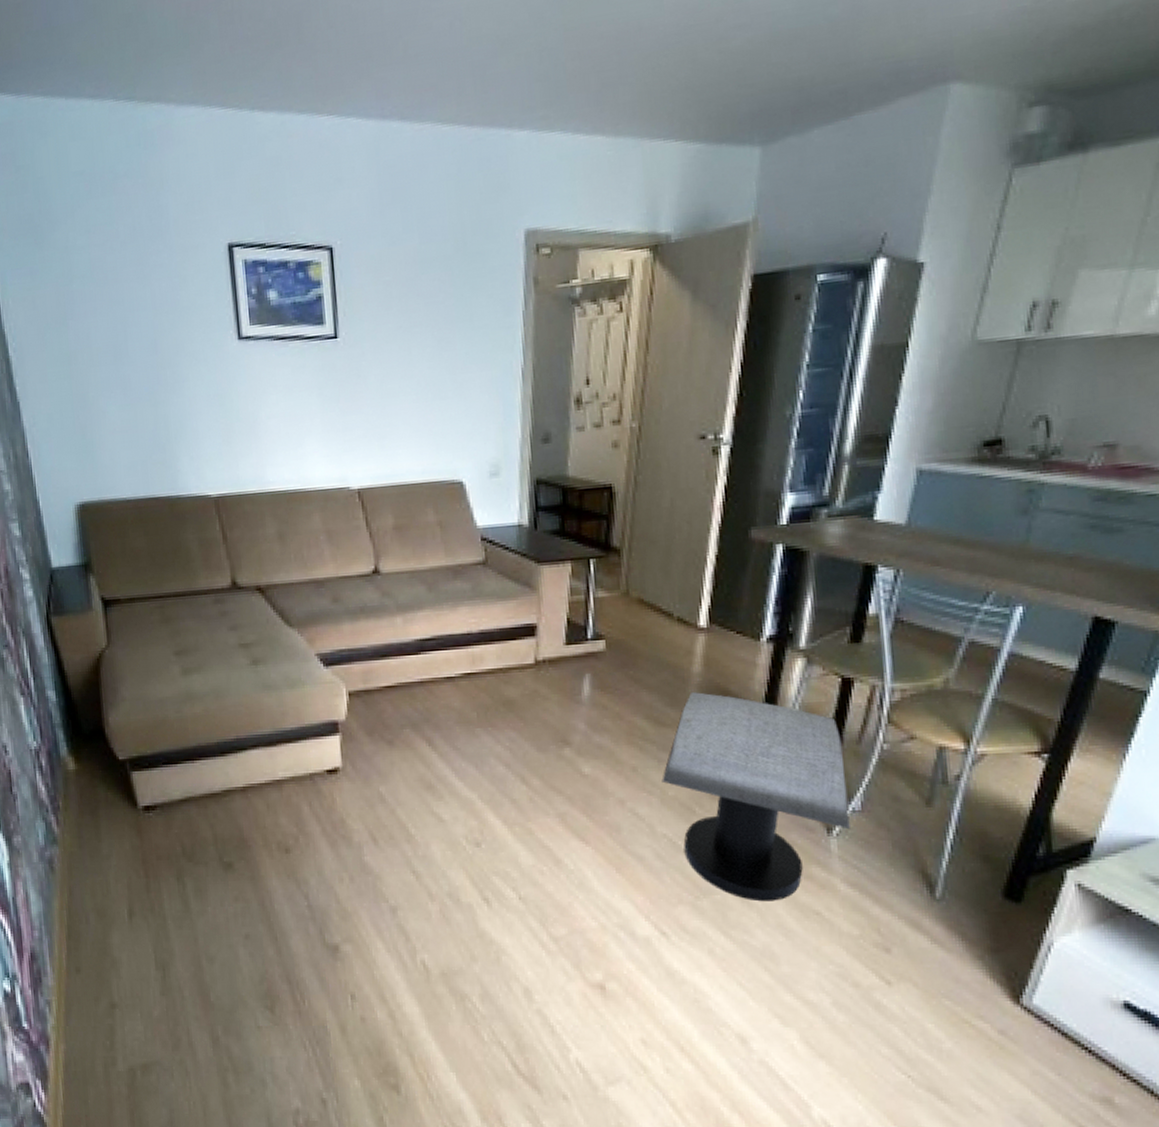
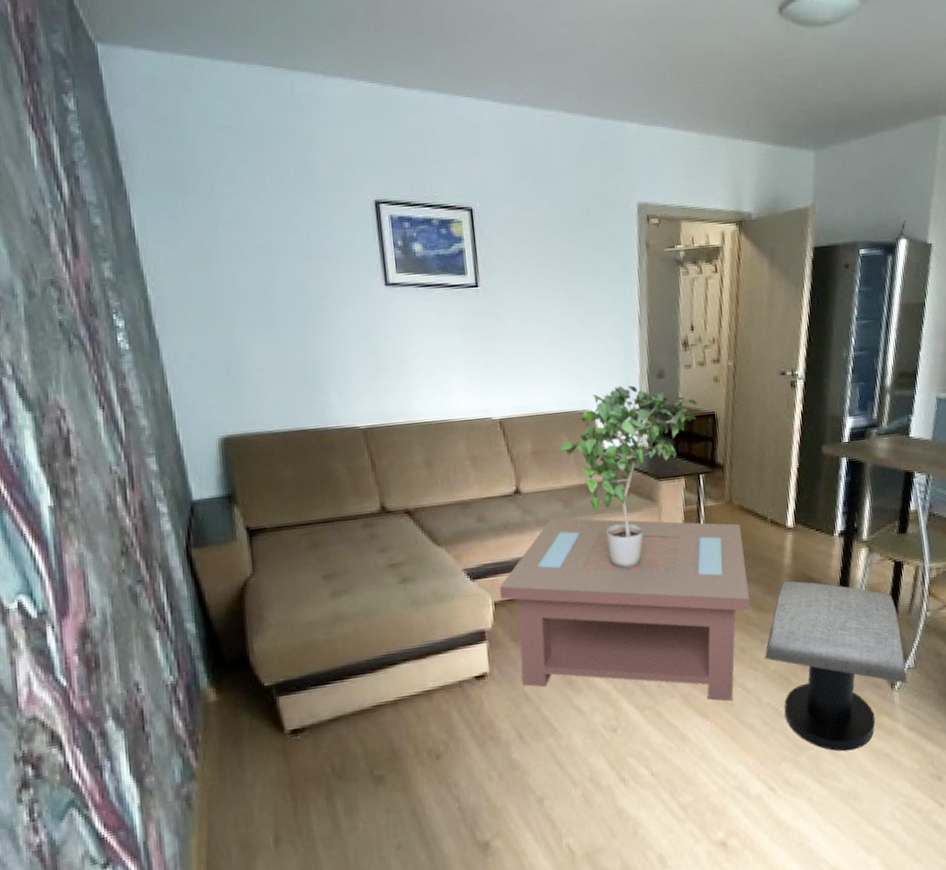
coffee table: none [354,602,647,826] -> present [499,517,750,701]
potted plant: none [423,451,592,664] -> present [558,385,698,569]

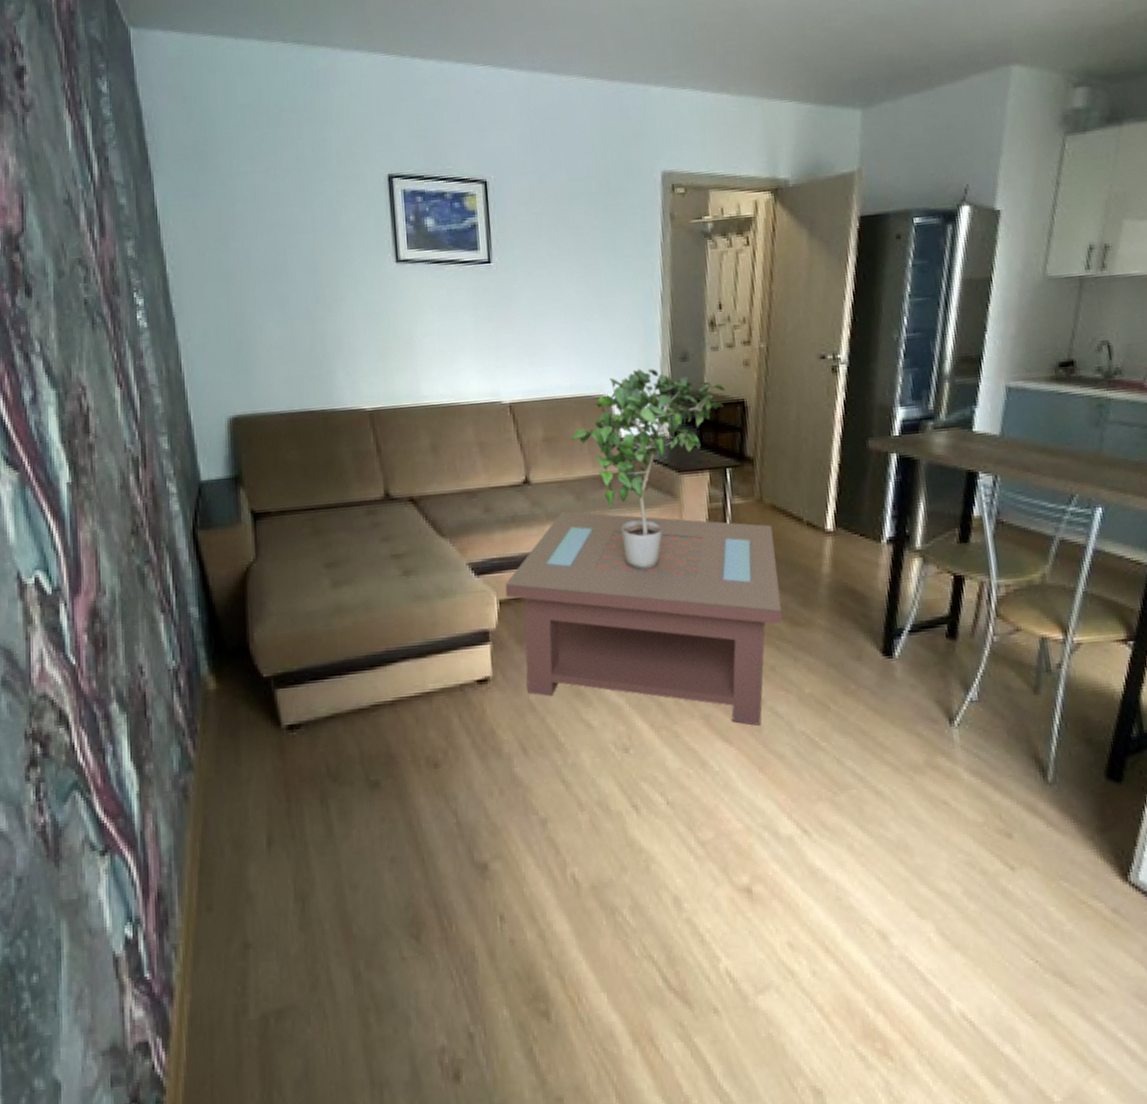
stool: present [764,581,907,752] -> none [798,592,969,794]

